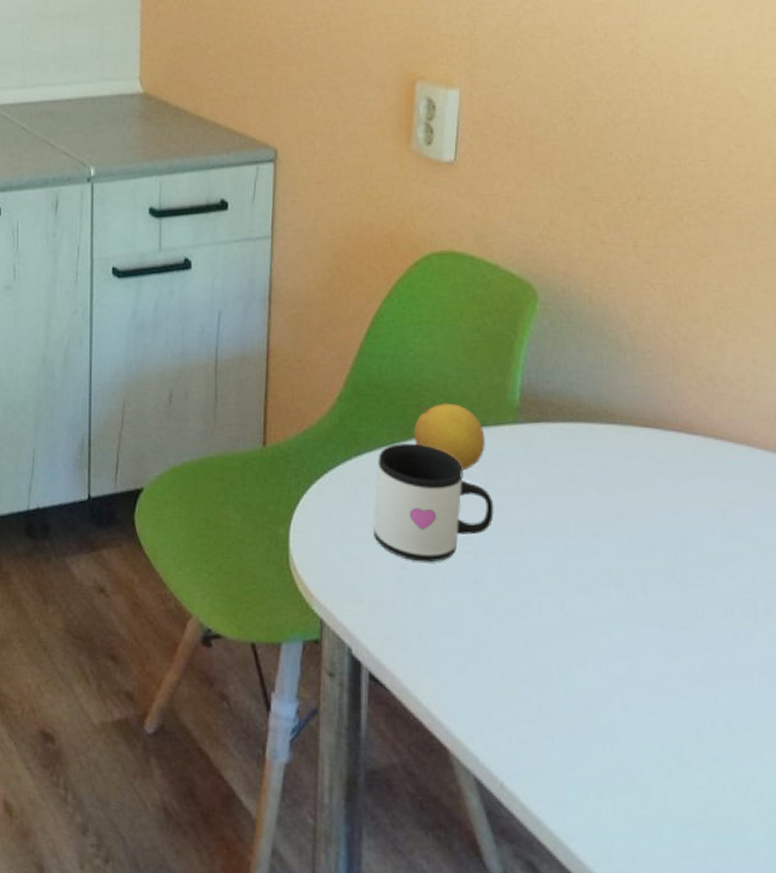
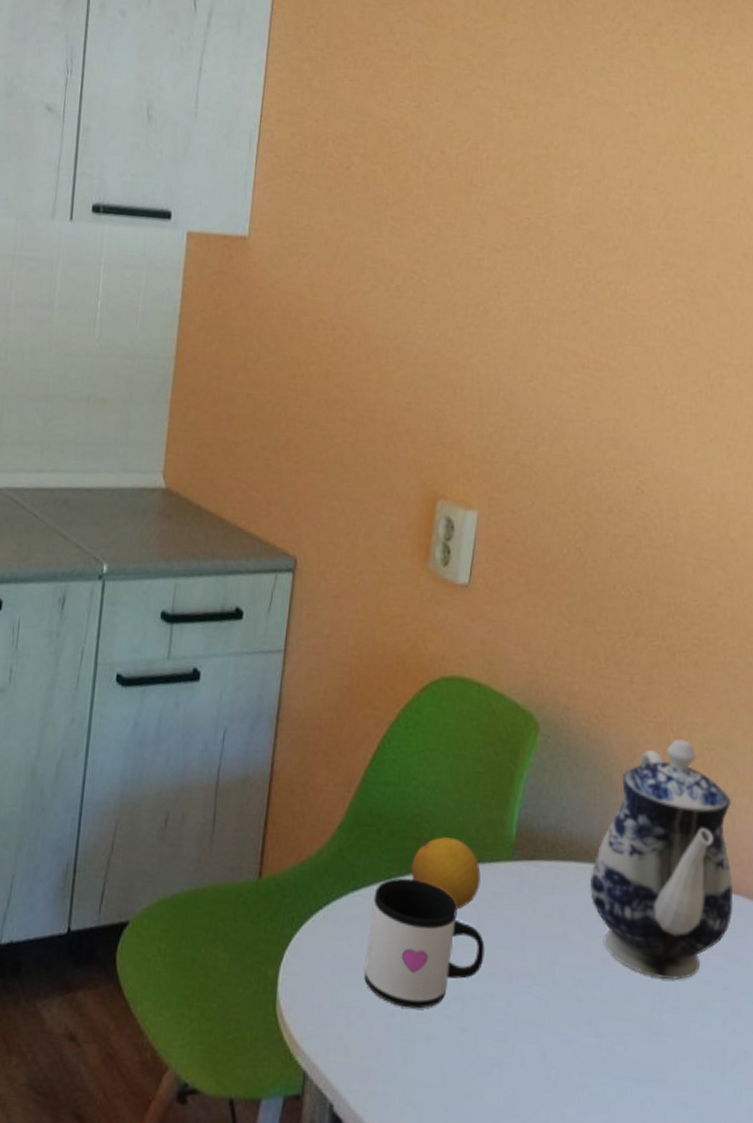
teapot: none [600,300,760,534] -> present [589,739,733,981]

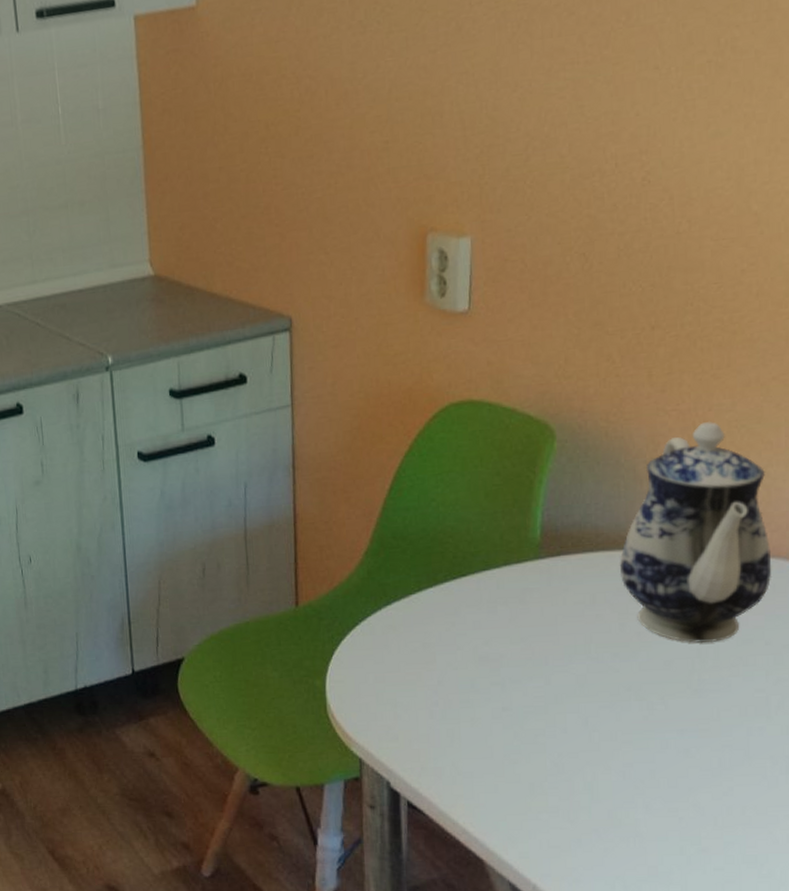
mug: present [364,878,485,1009] -> none [405,588,519,697]
fruit: present [411,836,481,909] -> none [440,546,509,609]

